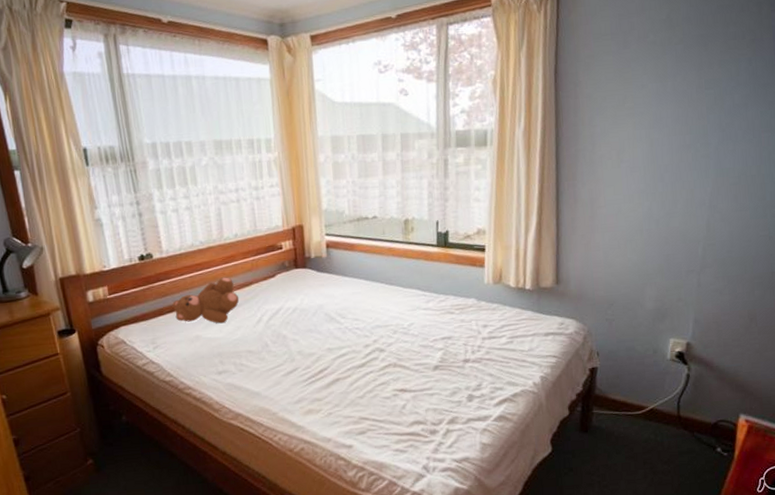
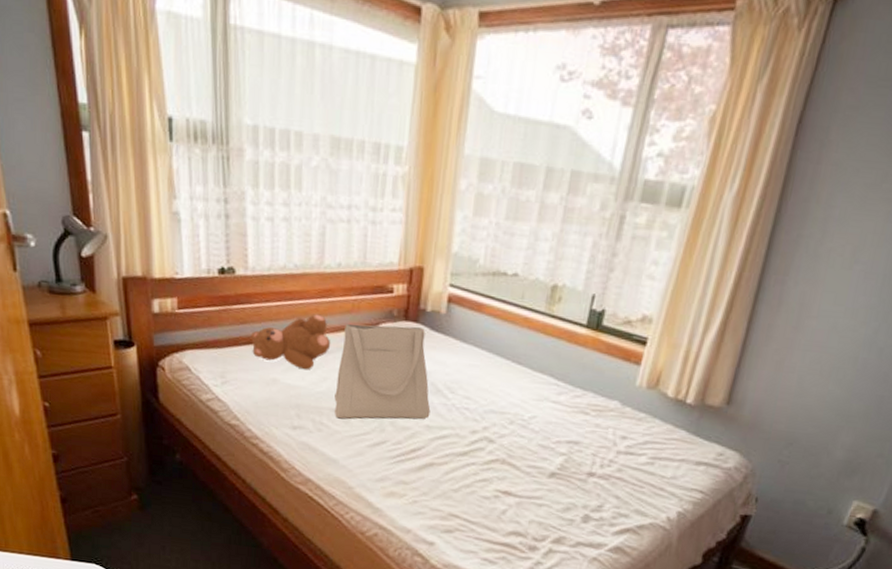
tote bag: none [248,272,329,358] -> present [334,323,431,420]

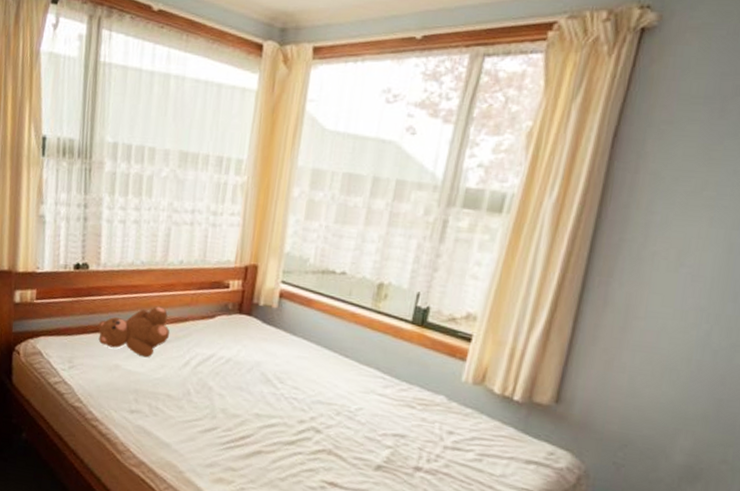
tote bag: present [334,323,431,420] -> none [170,315,260,408]

